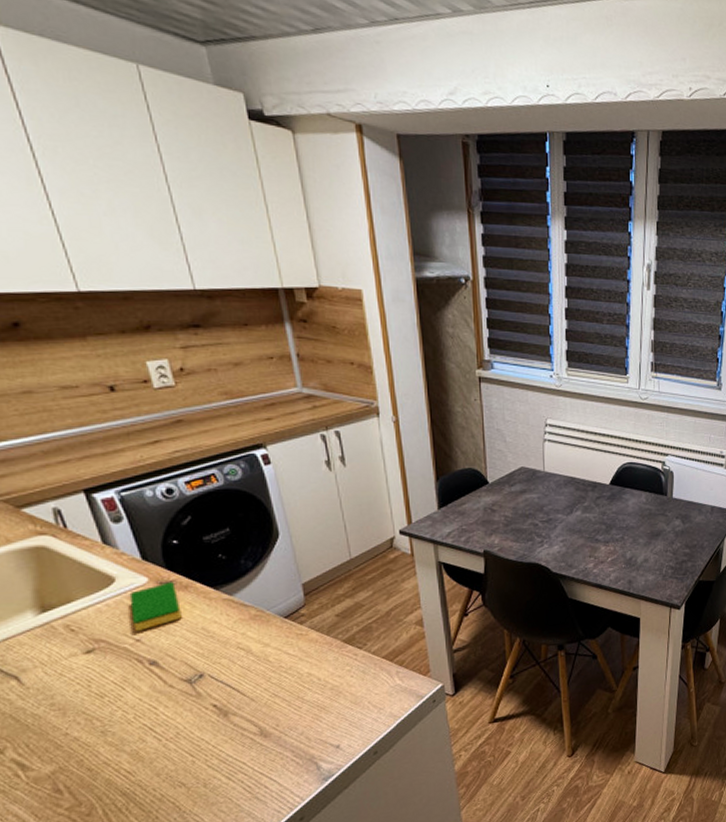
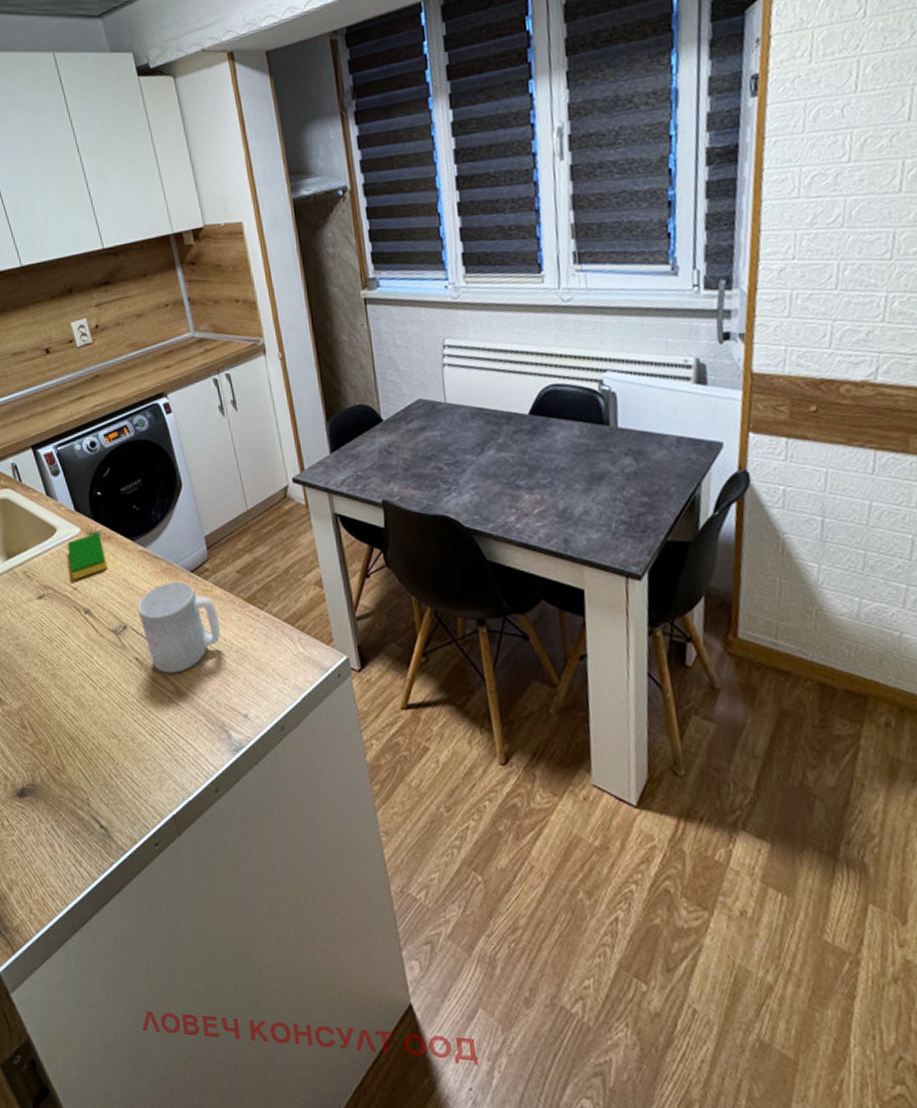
mug: none [218,627,315,717] -> present [137,581,221,674]

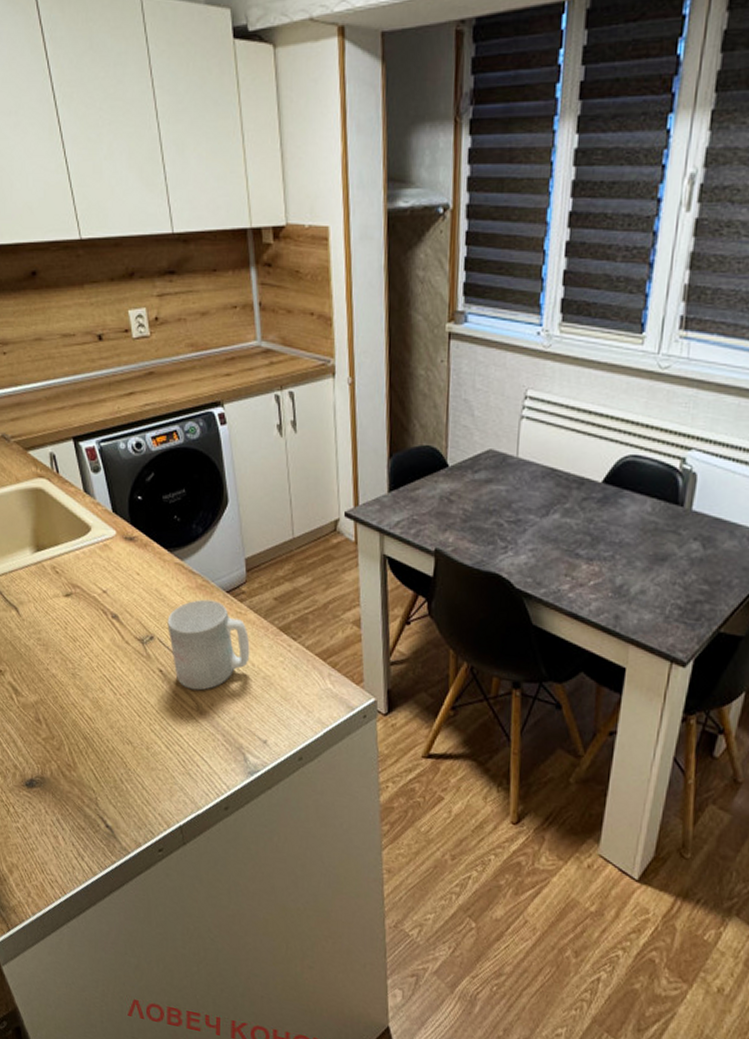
dish sponge: present [67,533,107,579] -> none [101,538,140,583]

